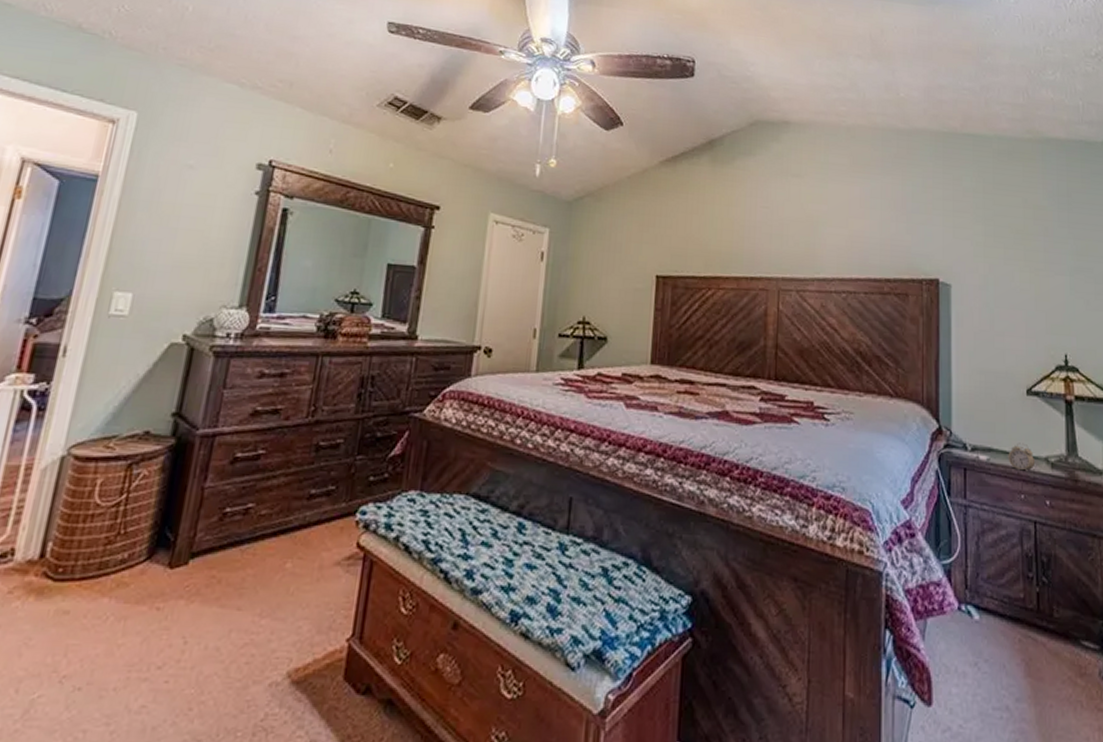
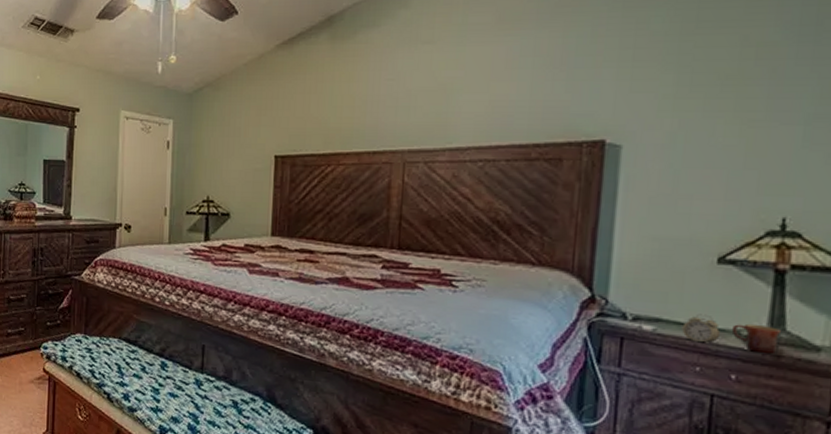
mug: none [1042,450,1076,480] -> present [731,323,782,355]

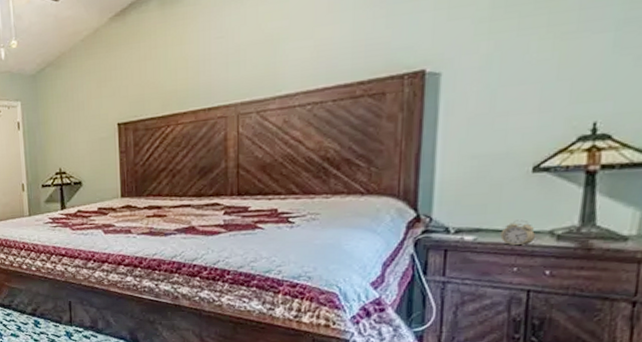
mug: present [731,323,782,355] -> none [545,223,593,249]

